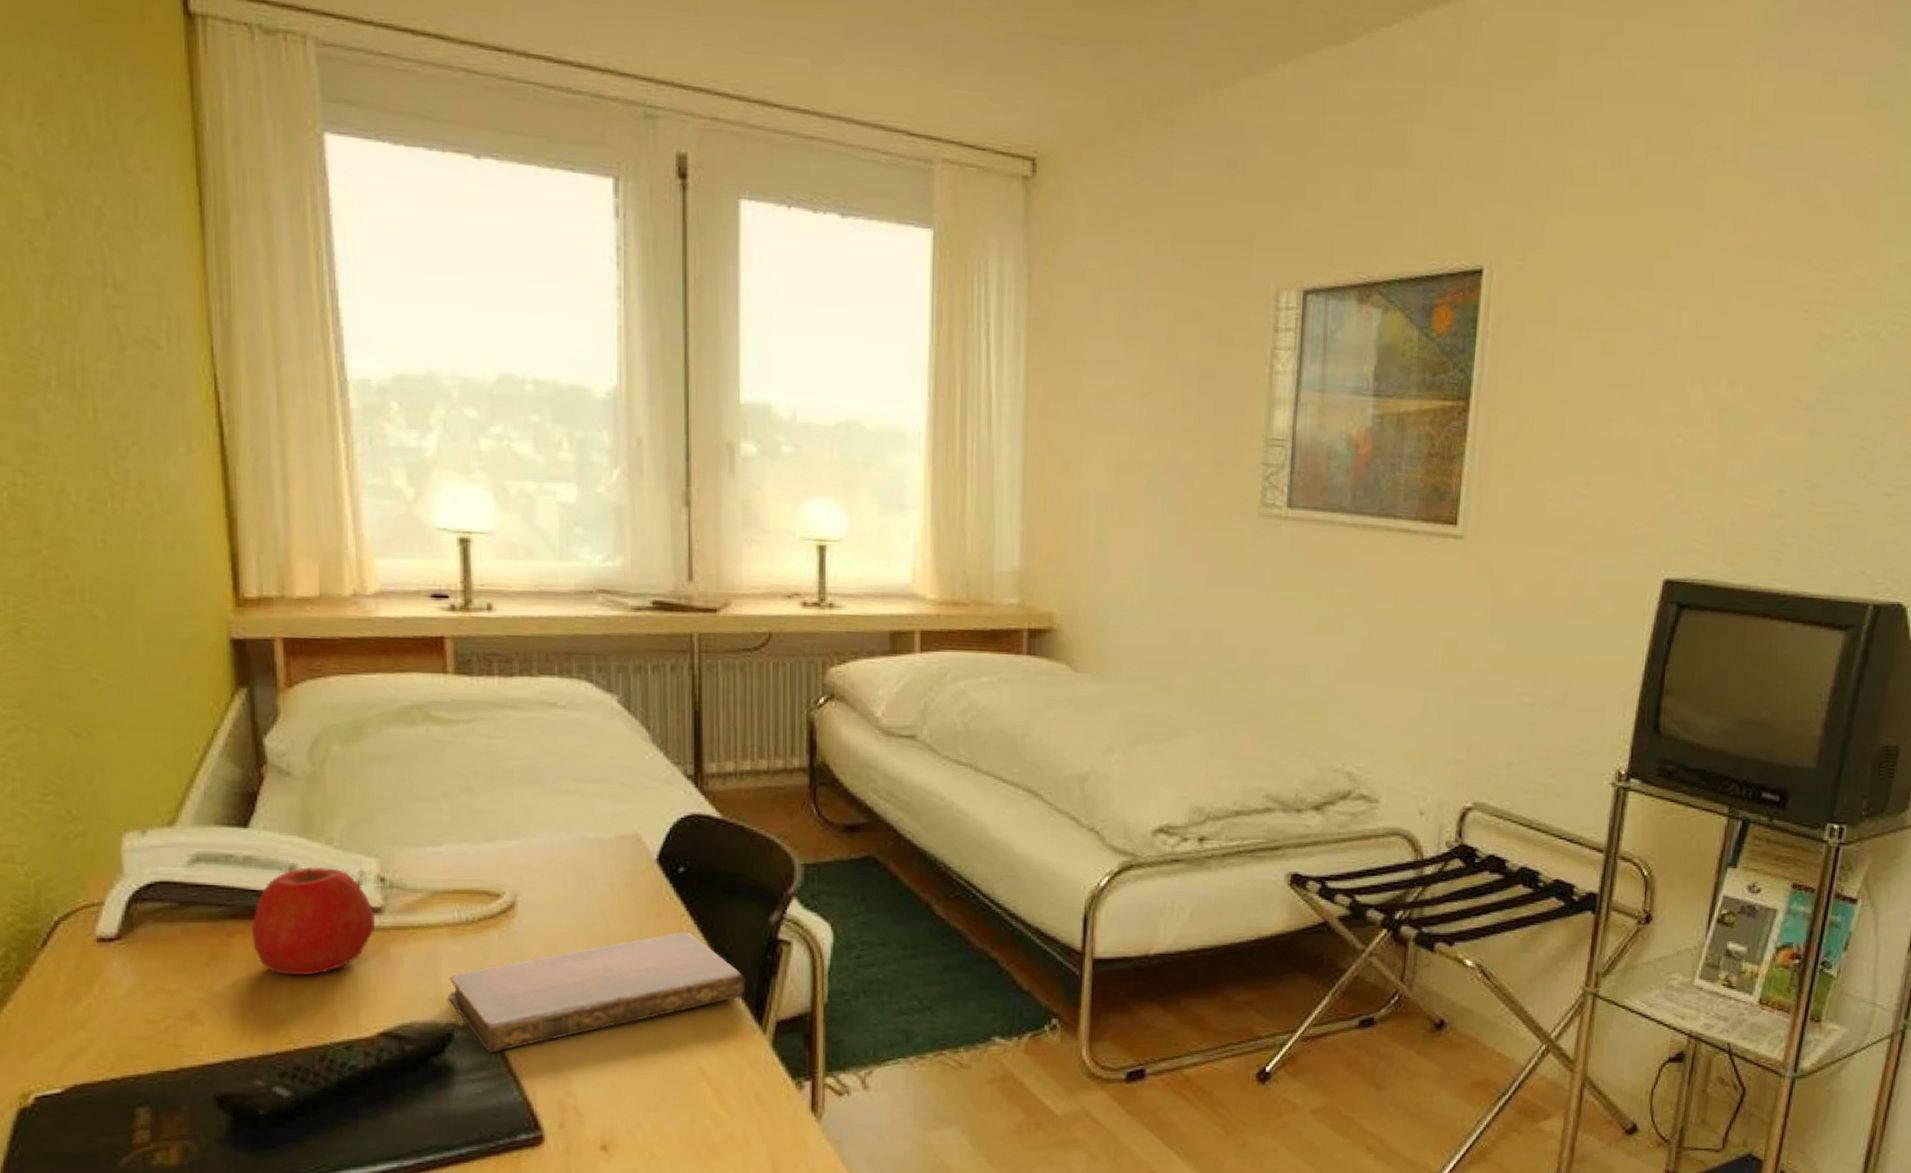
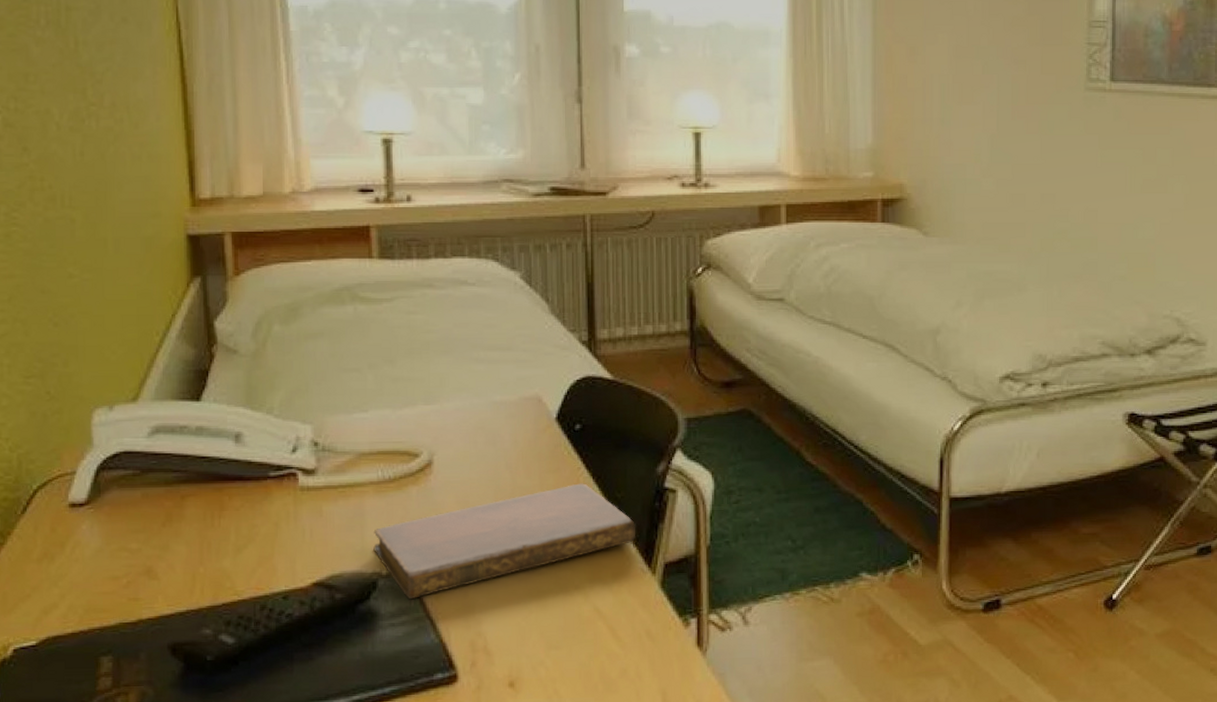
apple: present [251,866,376,976] -> none [202,434,310,533]

